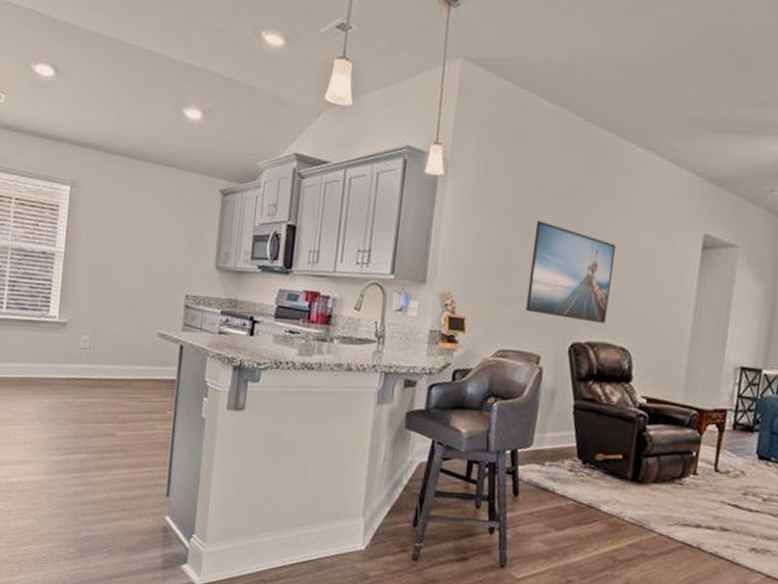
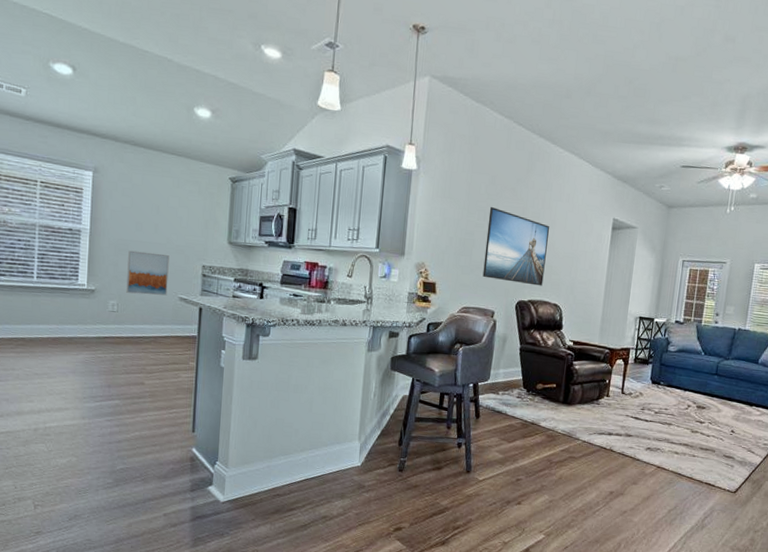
wall art: none [100,276,149,331] -> present [126,250,169,296]

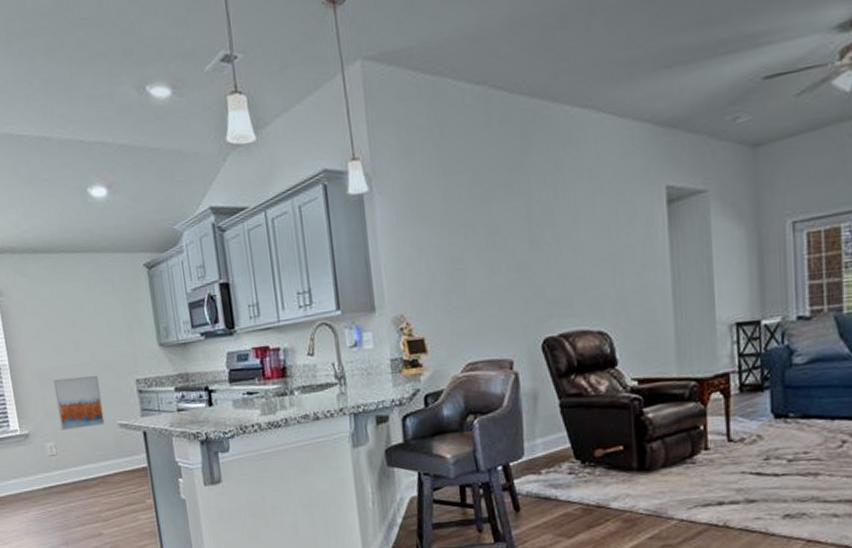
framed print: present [482,207,549,286] -> none [478,215,576,317]

